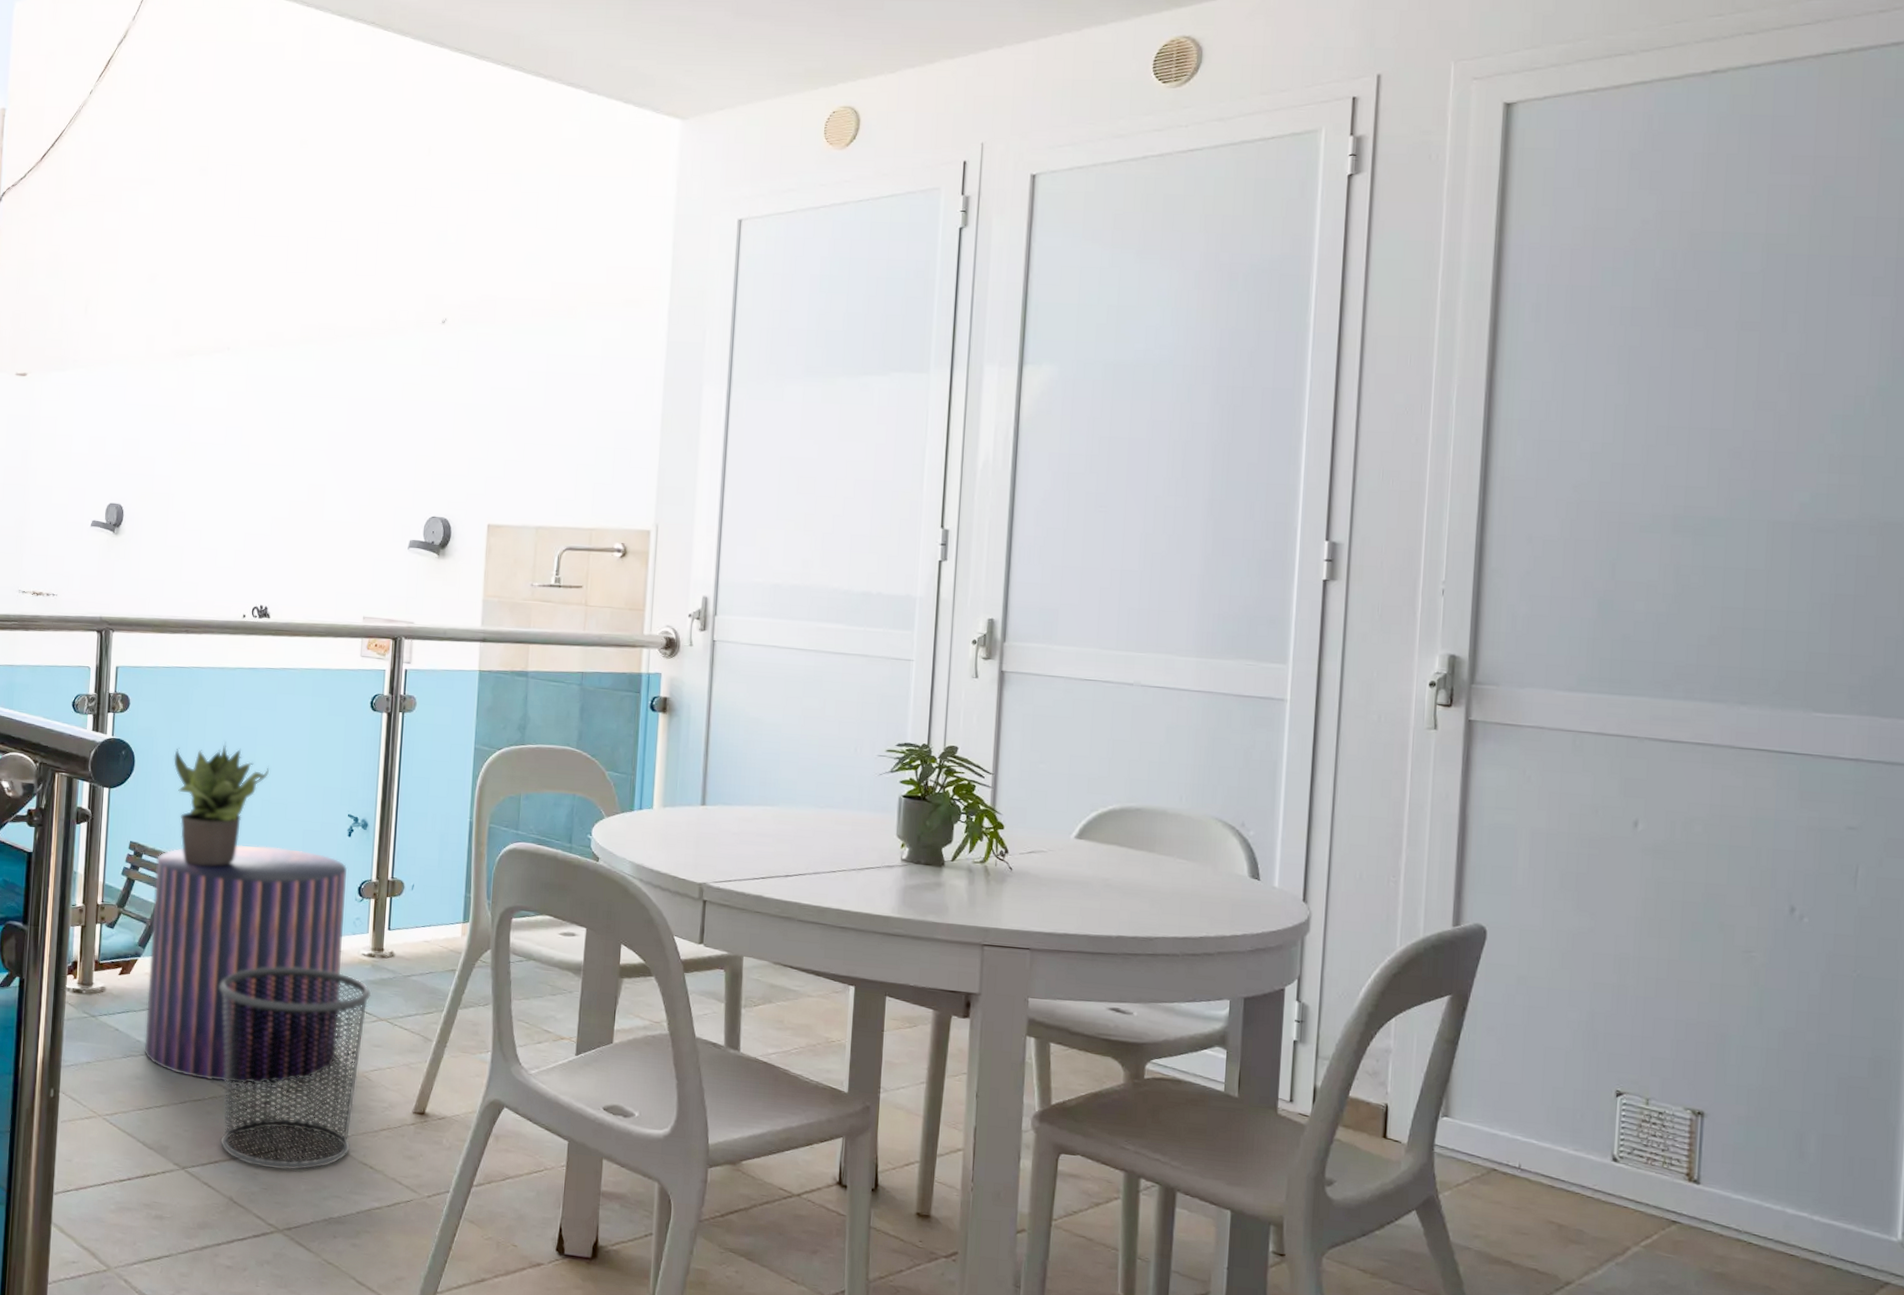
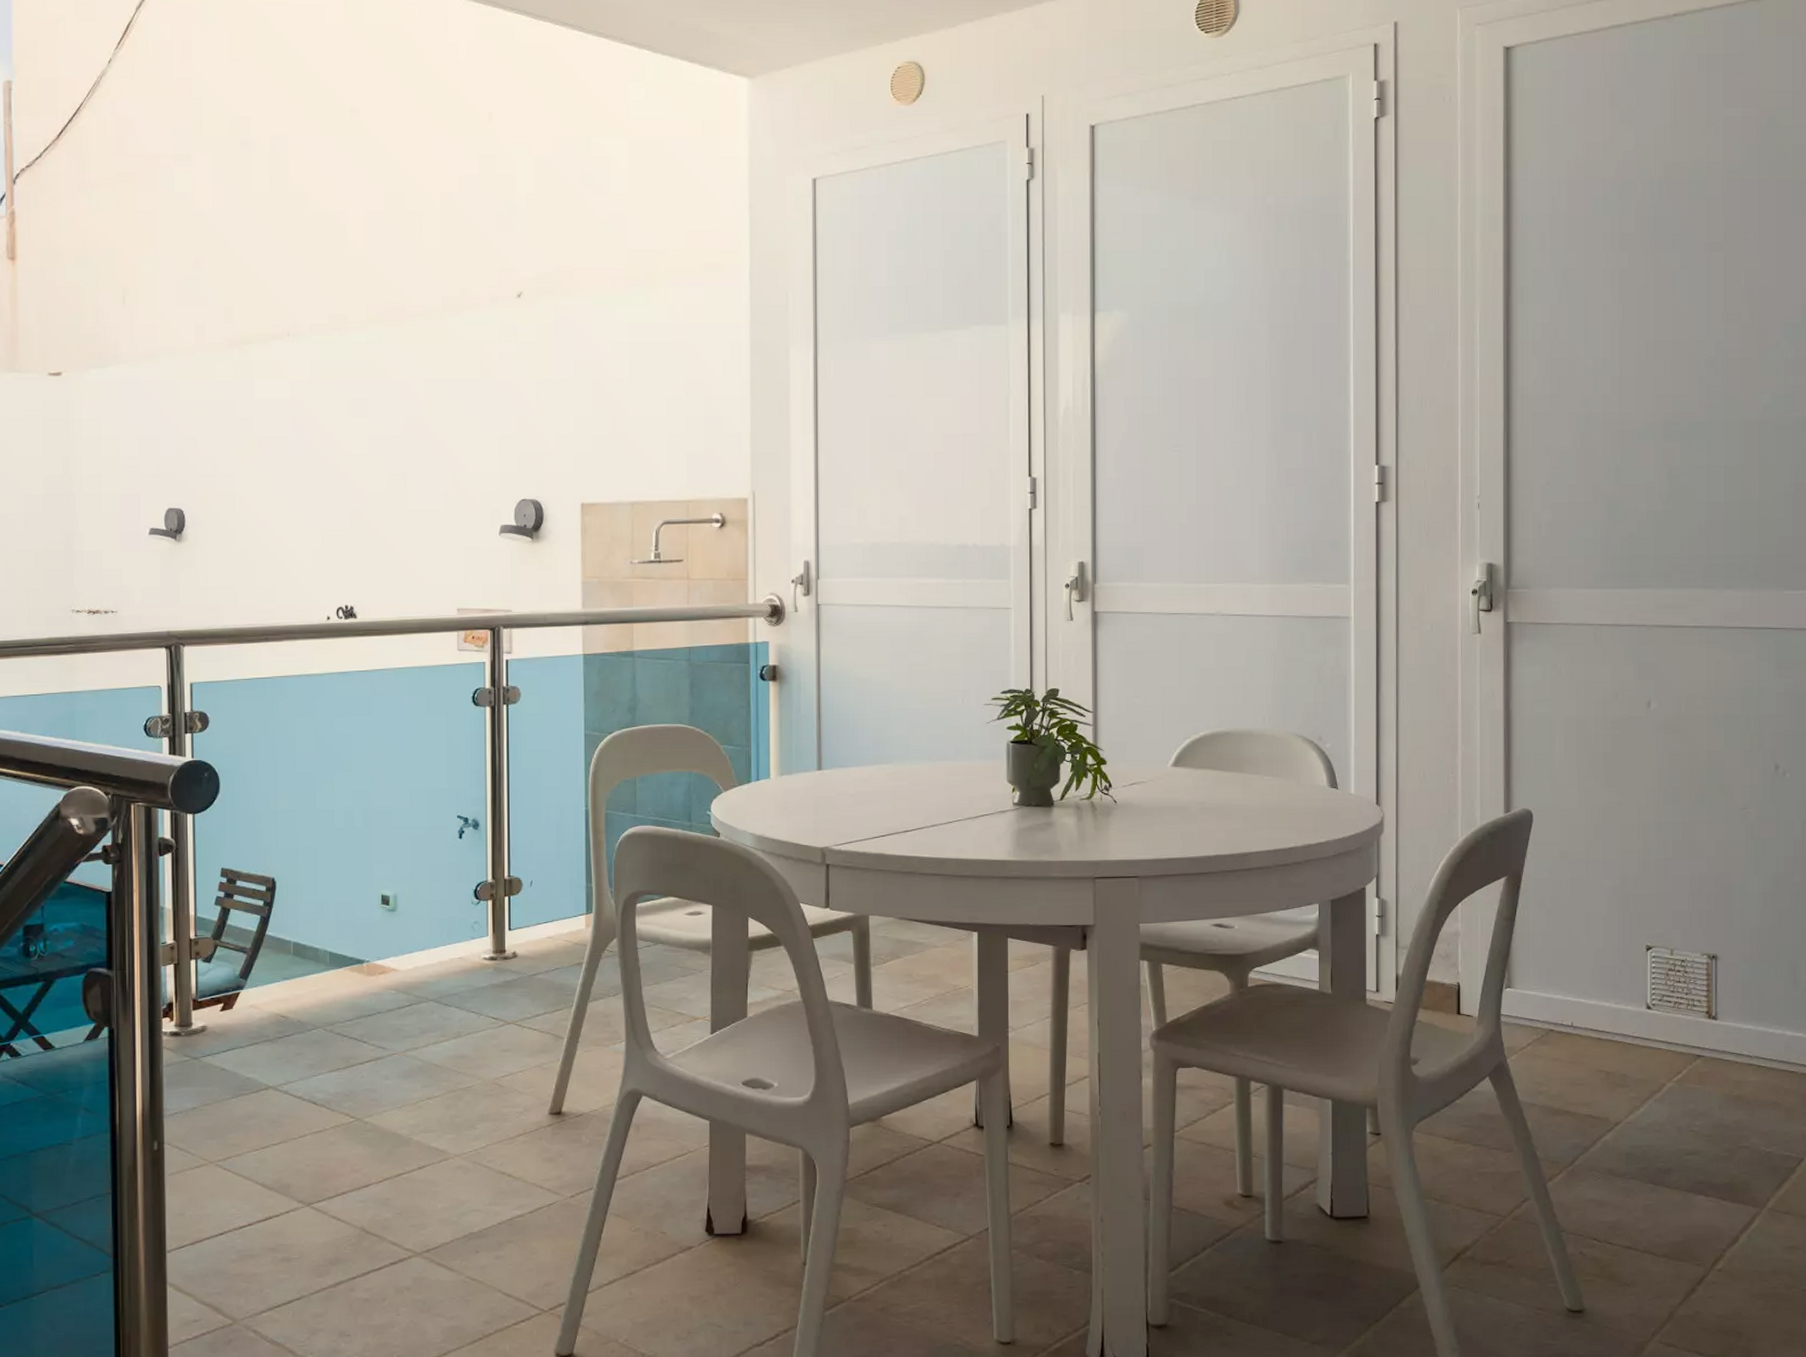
stool: present [144,844,348,1082] -> none [252,858,463,1109]
potted plant: present [173,742,270,867] -> none [263,752,370,887]
waste bin: present [219,967,372,1170] -> none [332,979,496,1192]

